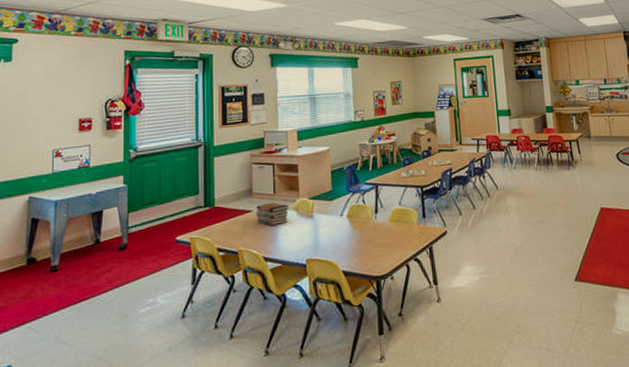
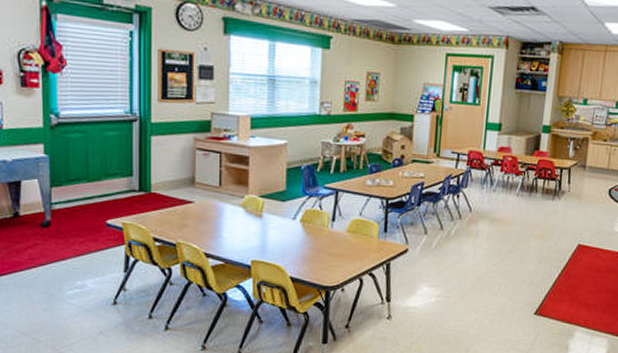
book stack: present [256,202,290,225] -> none [198,195,237,220]

